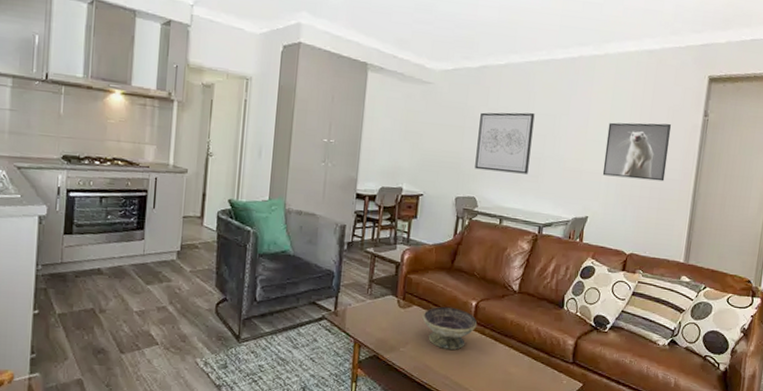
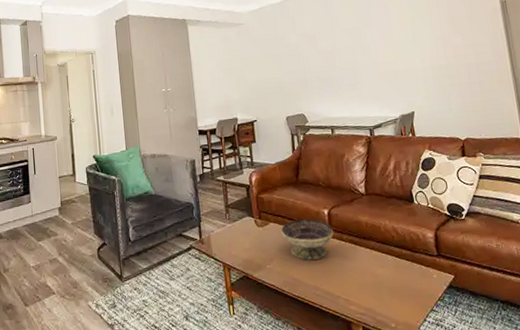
wall art: present [475,112,535,174] -> none [291,30,347,89]
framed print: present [602,122,672,182] -> none [410,13,479,71]

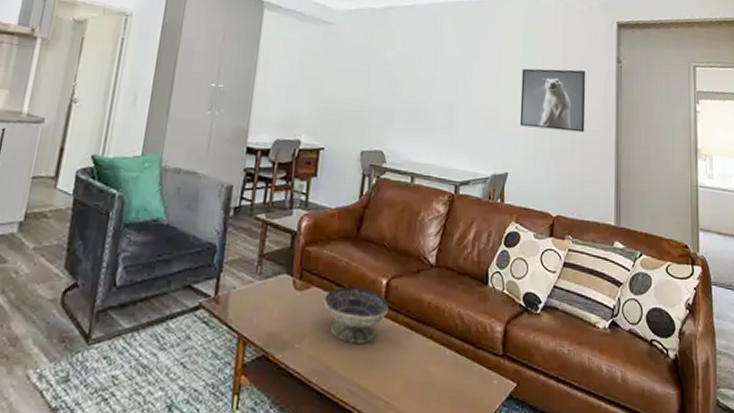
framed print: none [410,13,479,71] -> present [519,68,586,133]

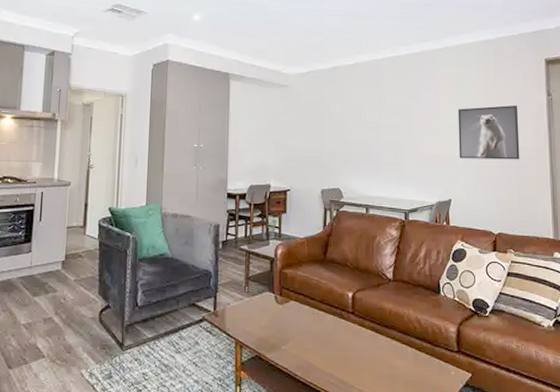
decorative bowl: present [323,286,388,344] -> none [301,299,355,345]

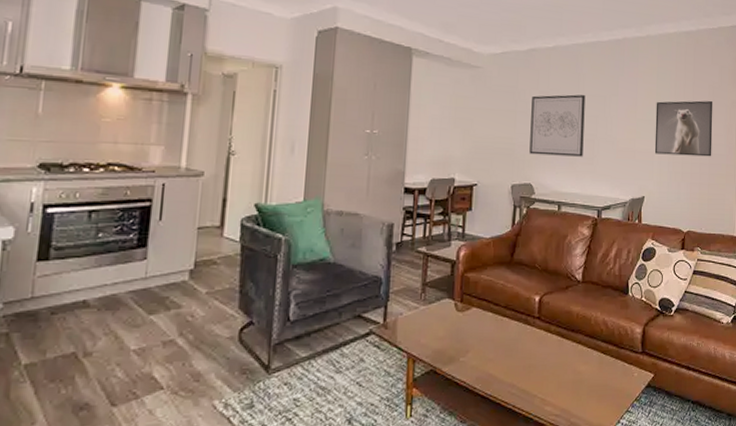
wall art: none [336,106,388,163] -> present [529,94,586,157]

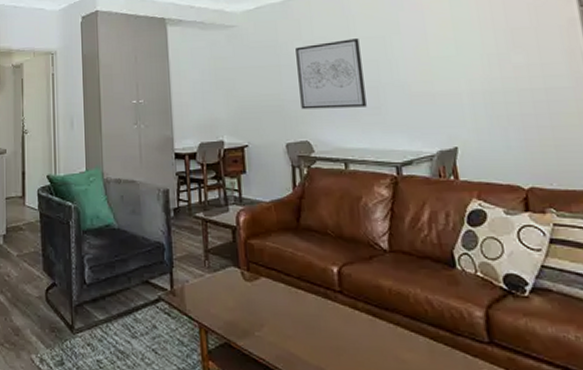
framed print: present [654,100,713,157] -> none [453,23,550,96]

